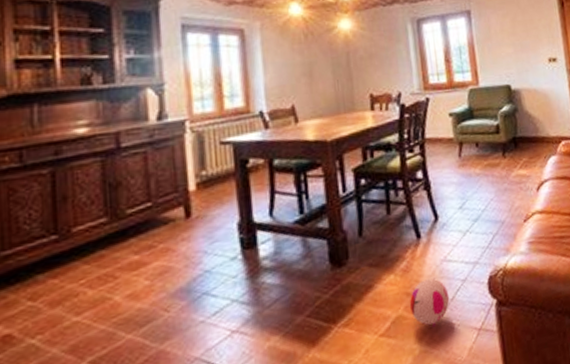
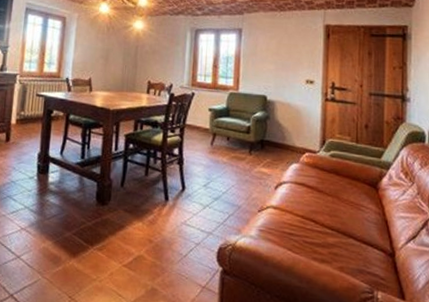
plush toy: present [409,278,450,327] -> none [150,234,183,273]

